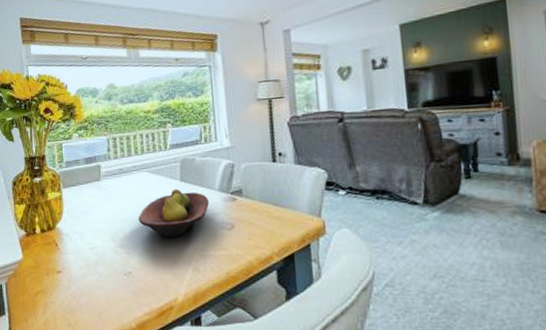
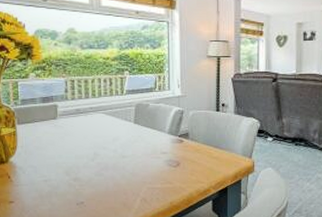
fruit bowl: present [138,188,209,238] -> none [93,130,159,173]

